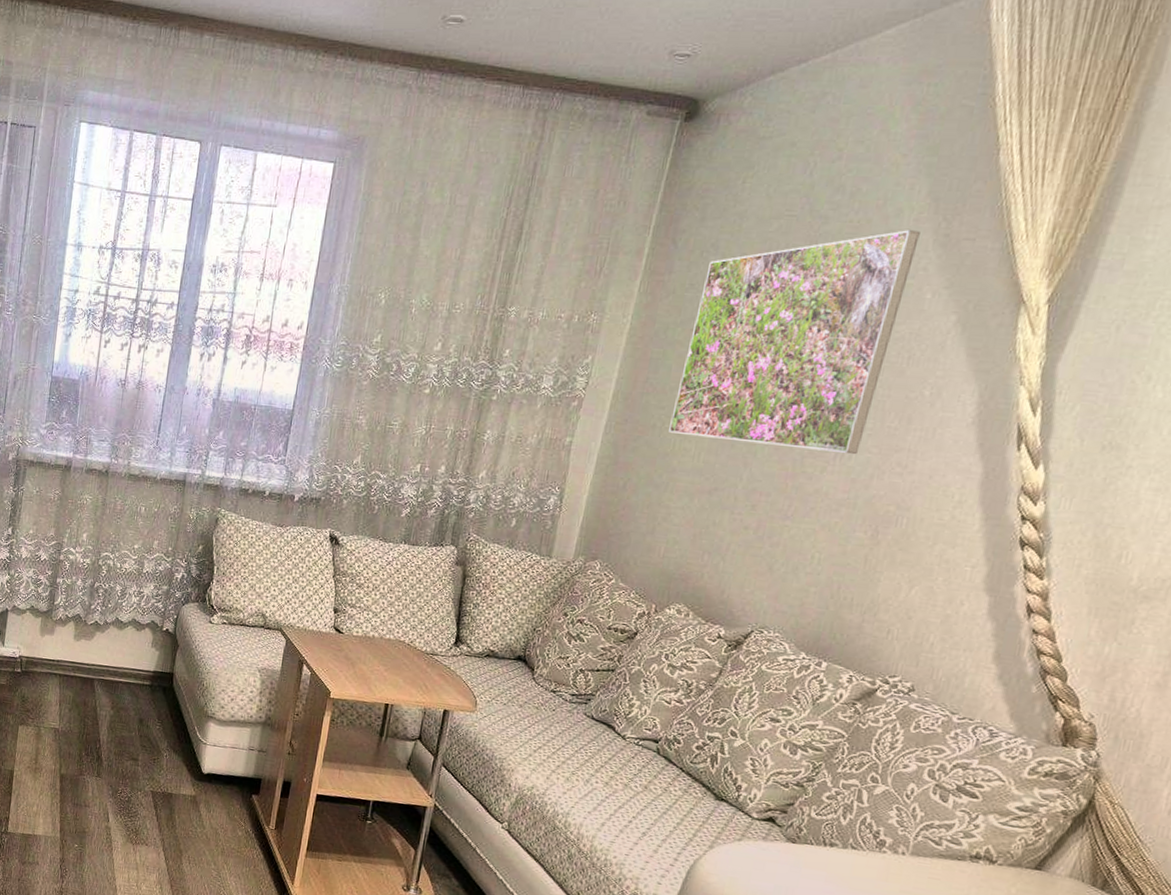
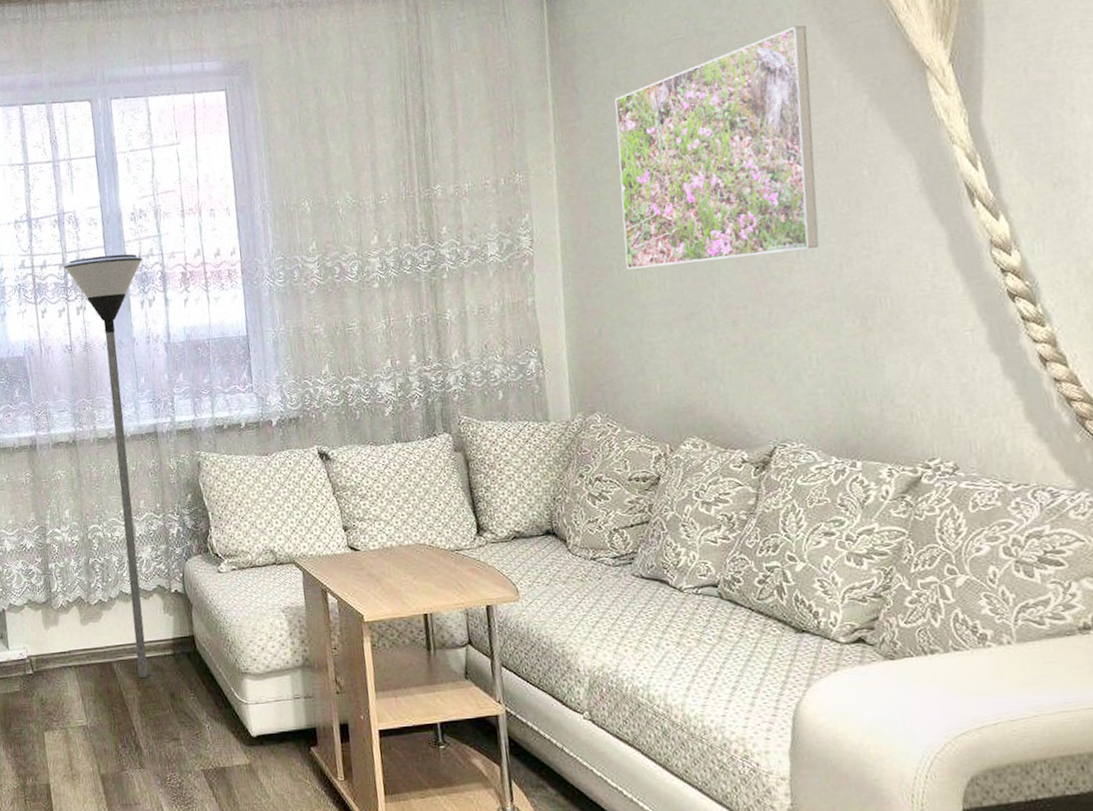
floor lamp: none [115,298,212,700] -> present [63,253,148,679]

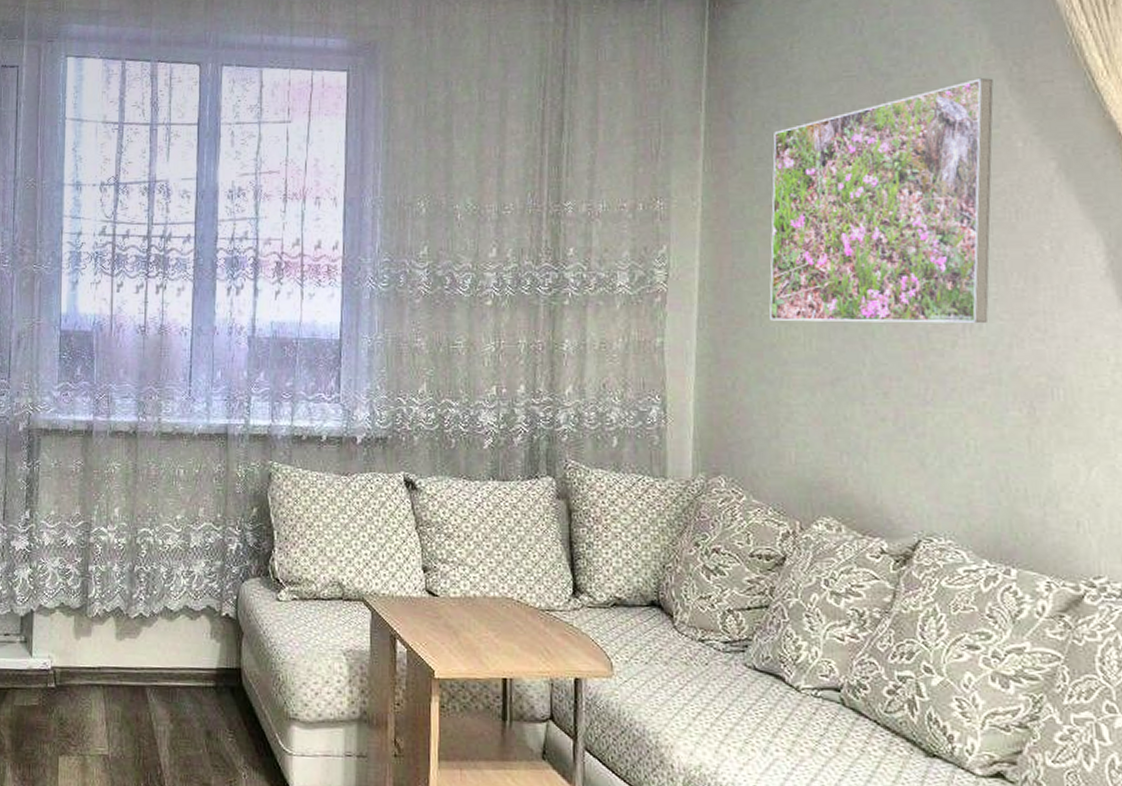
floor lamp: present [63,253,148,679] -> none [148,232,234,710]

